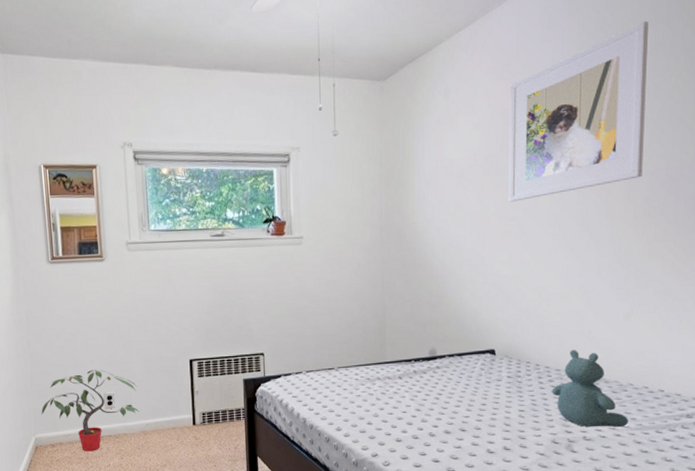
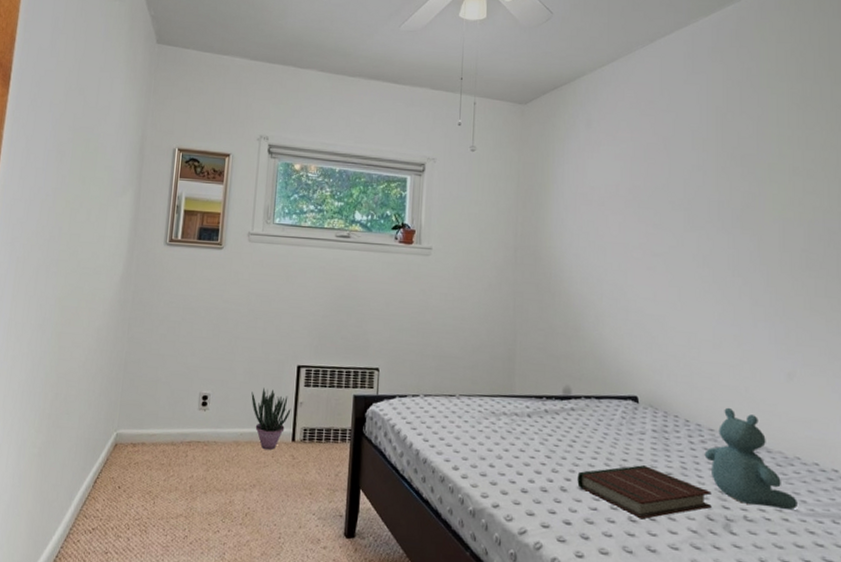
potted plant: present [41,370,140,452] -> none [128,364,237,458]
potted plant: none [151,382,189,435] -> present [251,387,291,451]
book: none [444,407,557,450] -> present [577,465,712,520]
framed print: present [508,21,648,202] -> none [652,75,798,237]

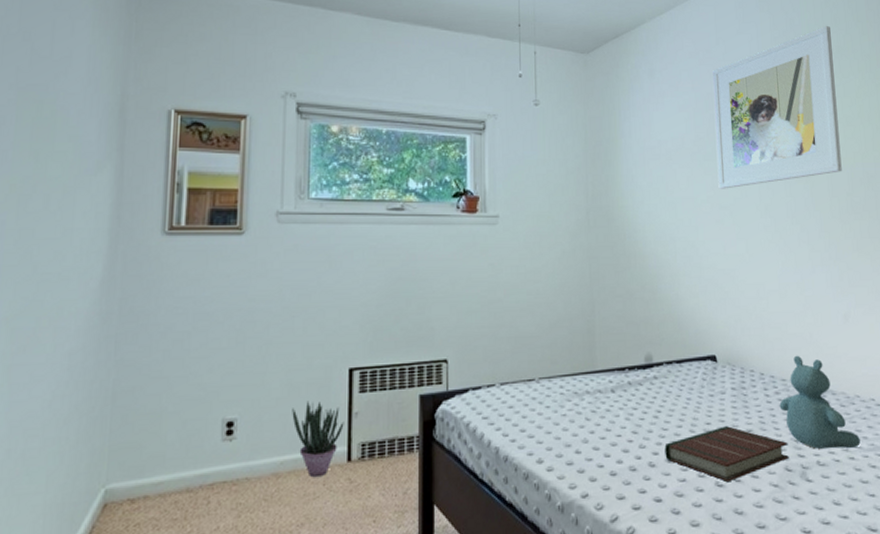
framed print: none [652,75,798,237] -> present [713,26,842,189]

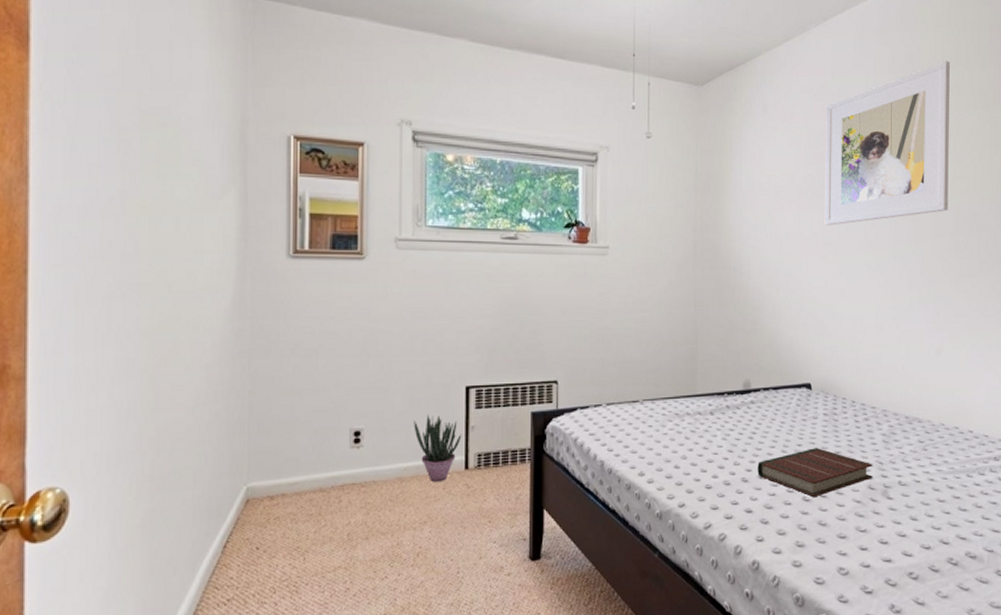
stuffed bear: present [779,355,860,449] -> none [867,385,941,471]

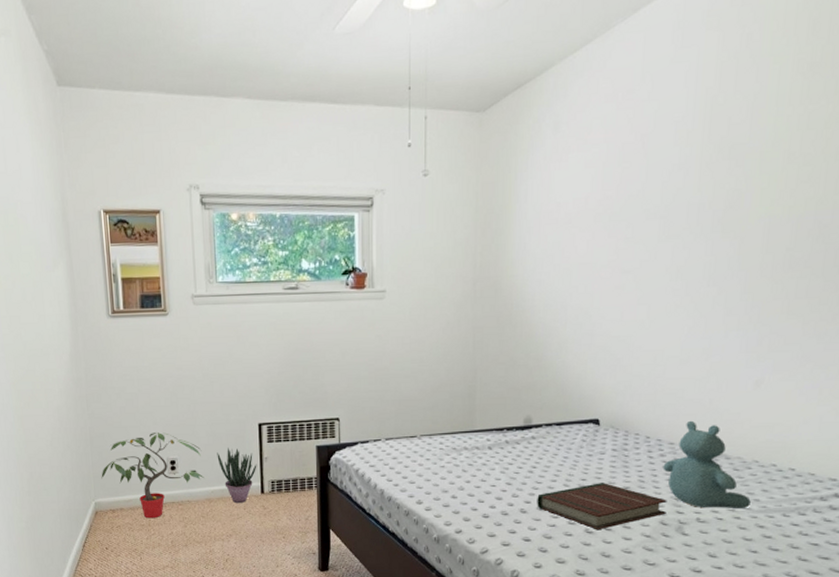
potted plant: none [259,397,396,506] -> present [101,432,205,519]
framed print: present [824,61,950,226] -> none [623,36,805,252]
stuffed bear: none [867,385,941,471] -> present [663,420,751,508]

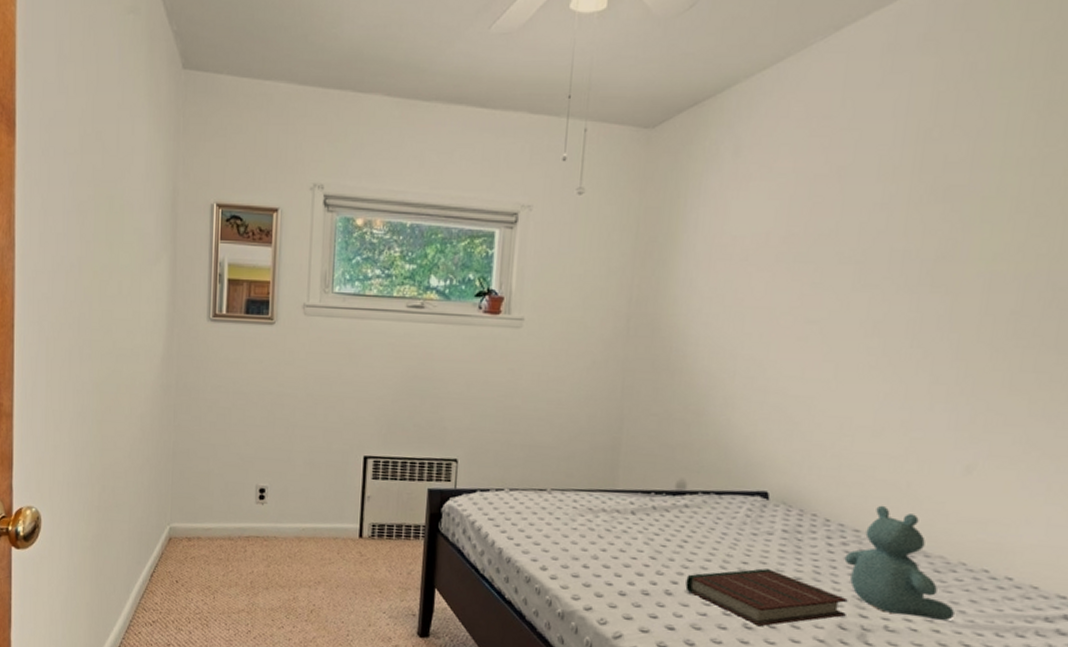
potted plant: present [101,432,205,519] -> none [180,454,296,553]
potted plant: present [217,447,257,504] -> none [313,480,358,547]

